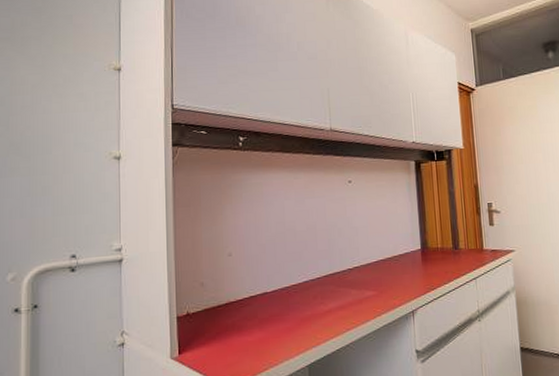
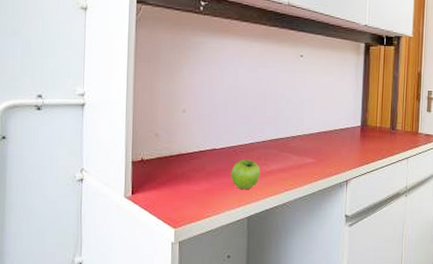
fruit: none [286,300,319,334] -> present [231,159,261,189]

